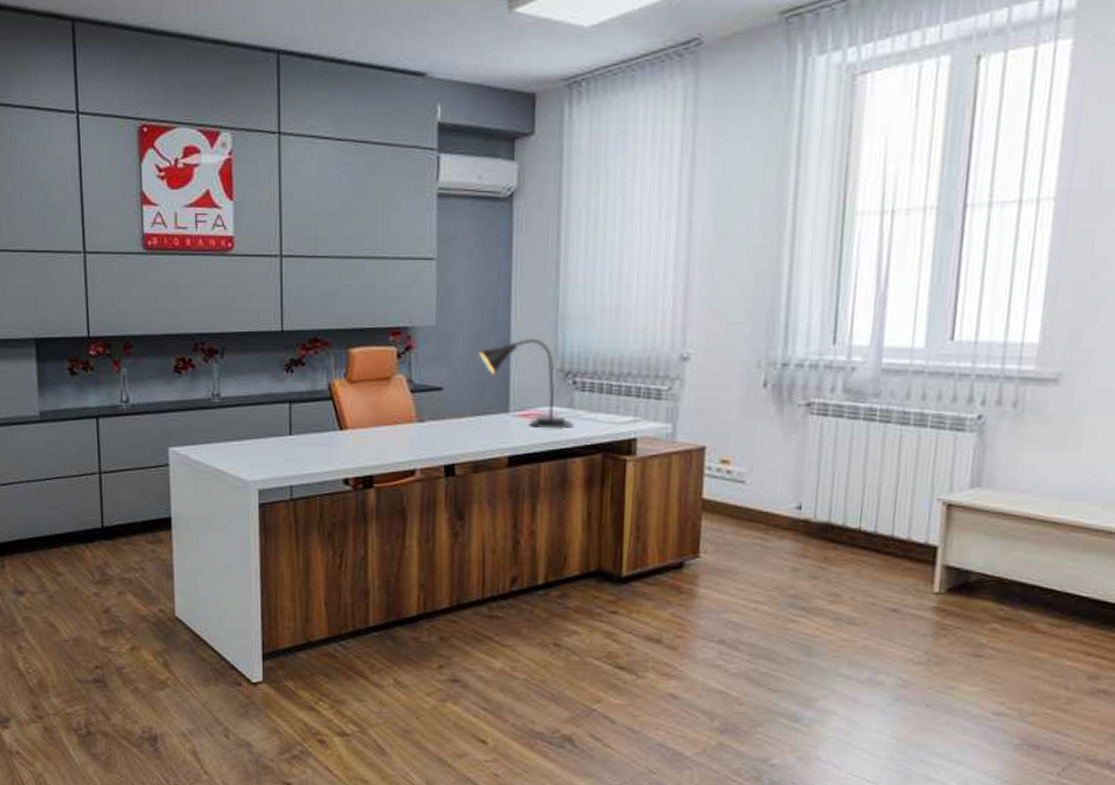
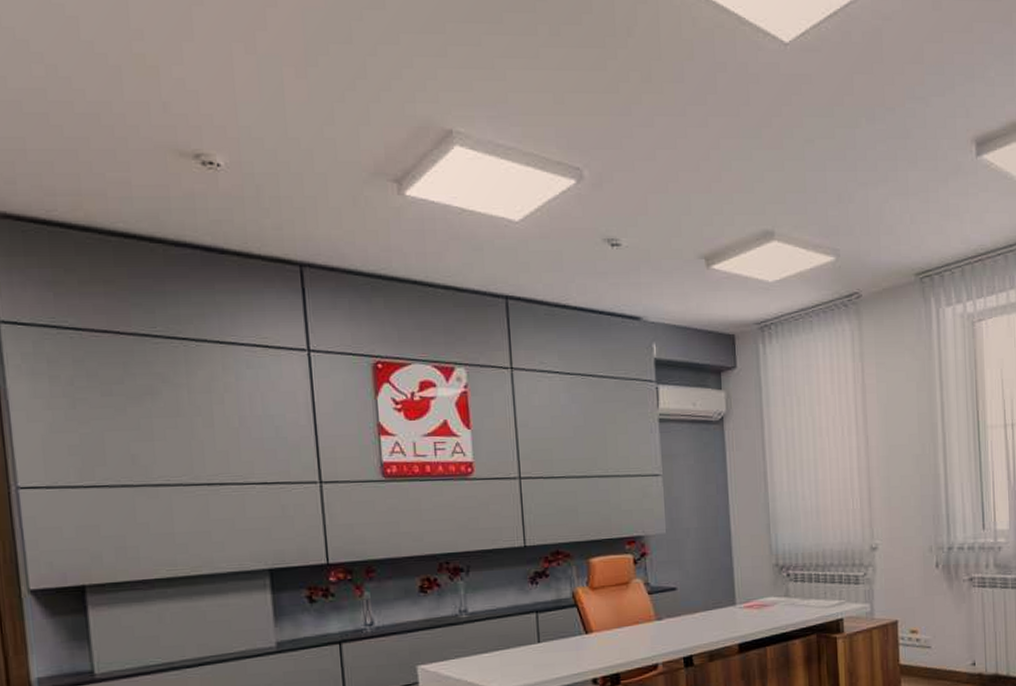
desk lamp: present [479,339,574,429] -> none [705,540,791,617]

